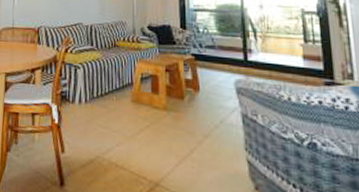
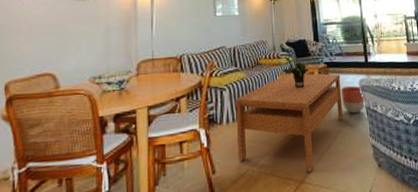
coffee table: none [88,60,212,176] -> present [235,73,344,173]
potted plant: none [143,41,172,80] -> present [284,56,309,89]
planter: none [210,85,242,120] -> present [340,86,365,114]

